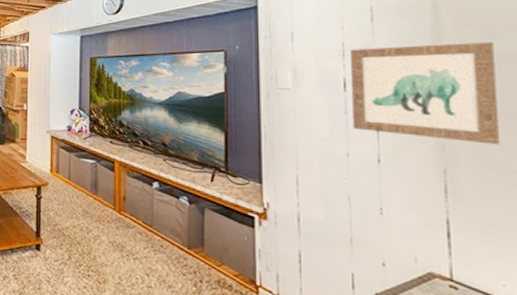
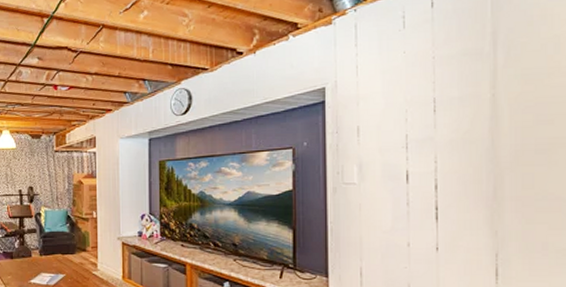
wall art: present [351,42,499,145] -> none [414,128,547,227]

